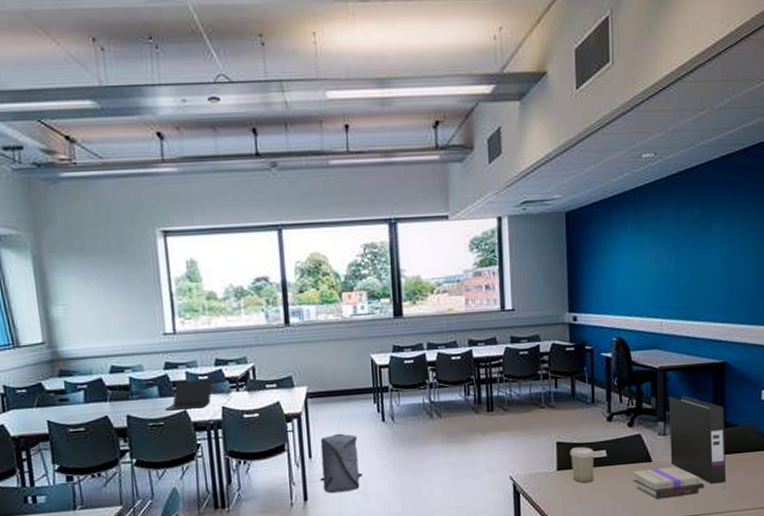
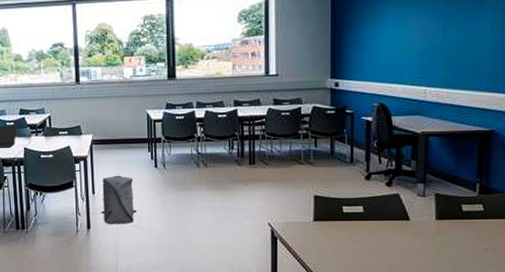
cup: present [570,447,595,484] -> none [327,202,351,235]
books: present [631,466,704,500] -> none [387,226,464,256]
binder: present [668,395,727,484] -> none [429,160,490,246]

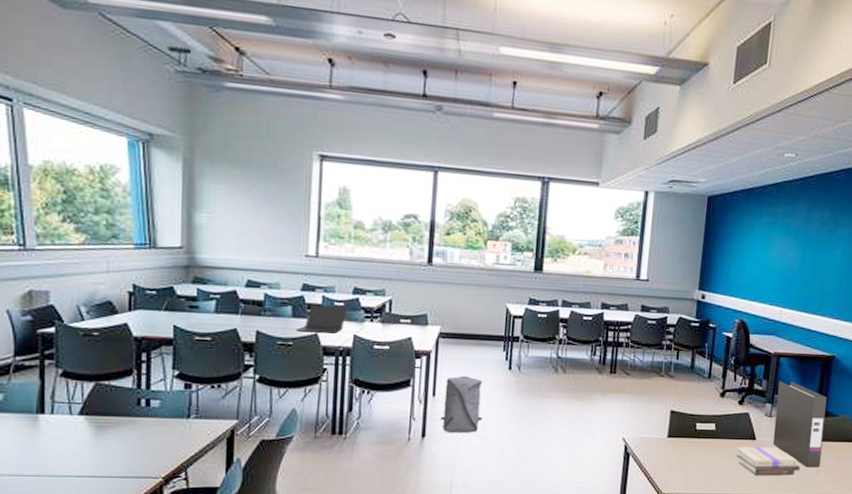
books: none [387,226,464,256] -> present [734,446,800,476]
binder: none [429,160,490,246] -> present [772,381,827,468]

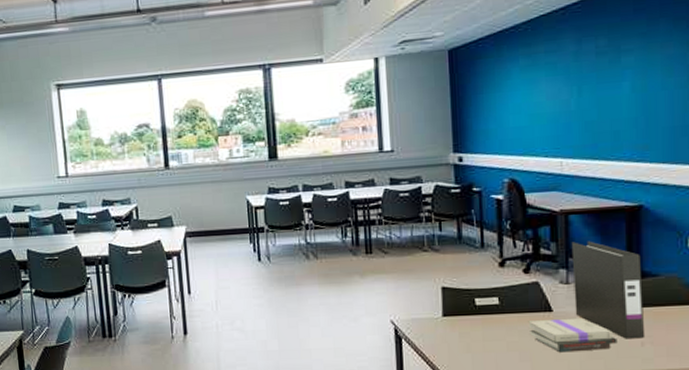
laptop: present [297,304,348,334] -> none [60,218,100,247]
backpack: present [440,375,483,433] -> none [198,271,240,328]

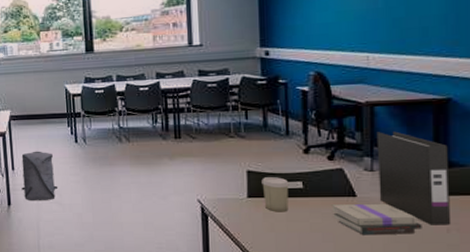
backpack: none [198,271,240,328] -> present [21,151,58,200]
cup: none [457,293,485,331] -> present [262,177,289,212]

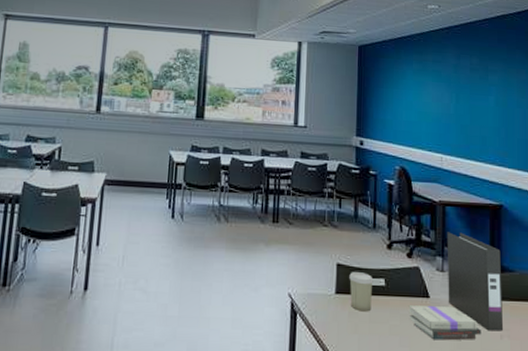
backpack: present [21,151,58,200] -> none [103,224,146,286]

